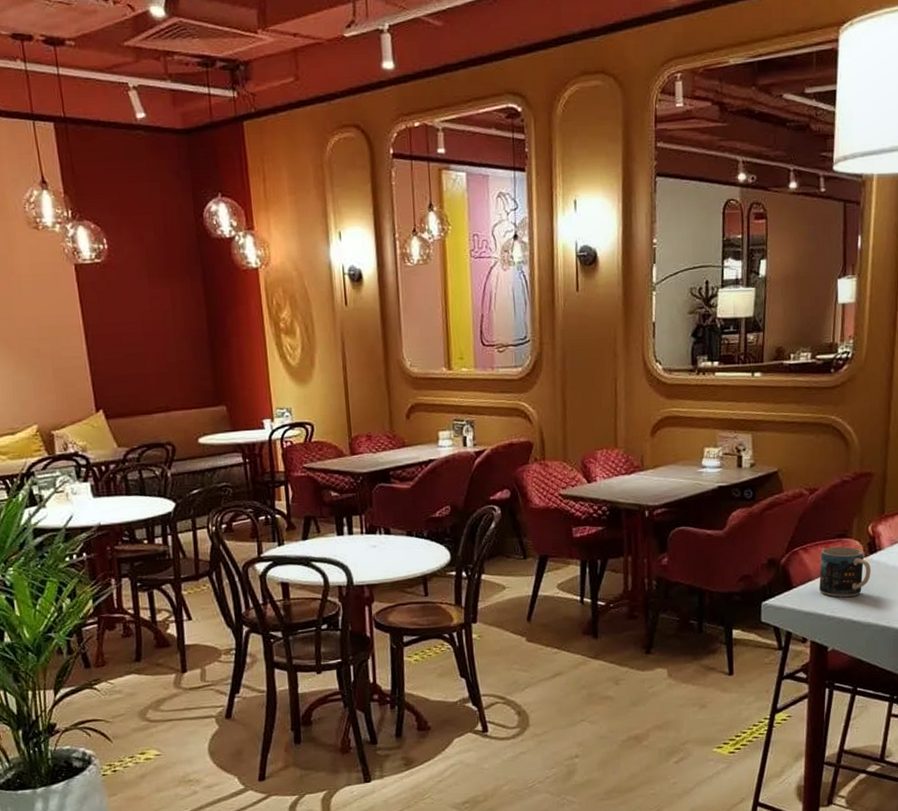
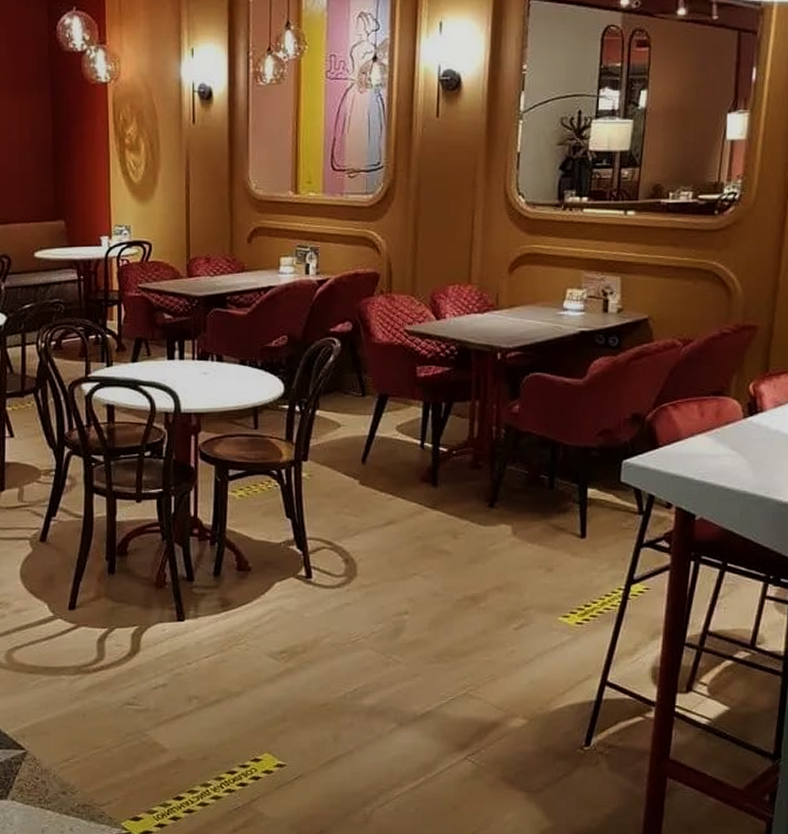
mug: present [819,546,871,598] -> none [689,405,750,462]

